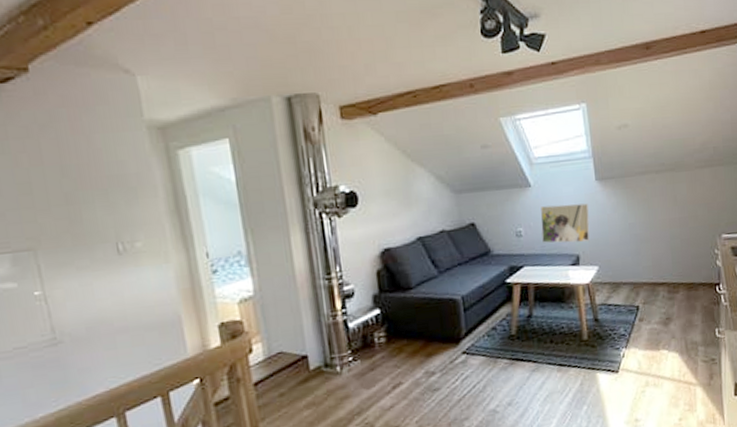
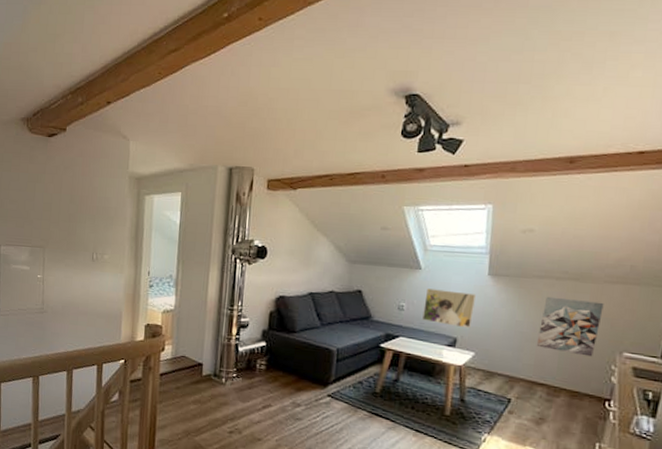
wall art: none [650,188,700,247] -> present [536,296,604,357]

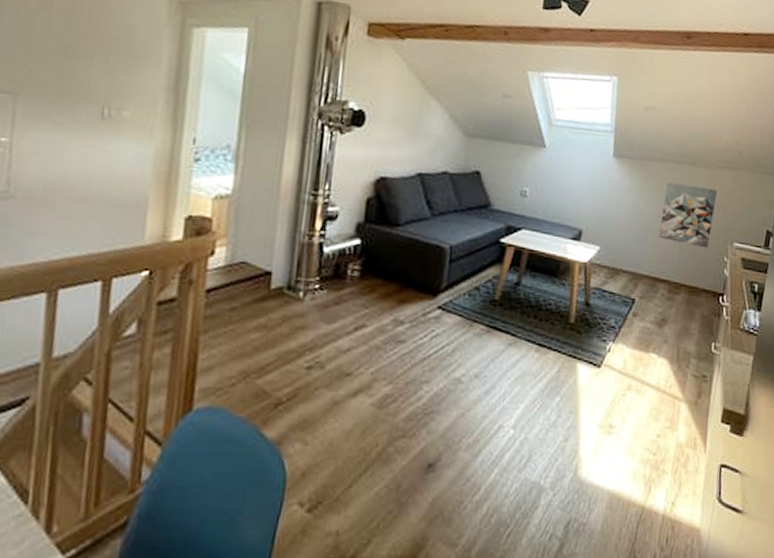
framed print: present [422,288,477,329] -> none [546,171,602,219]

